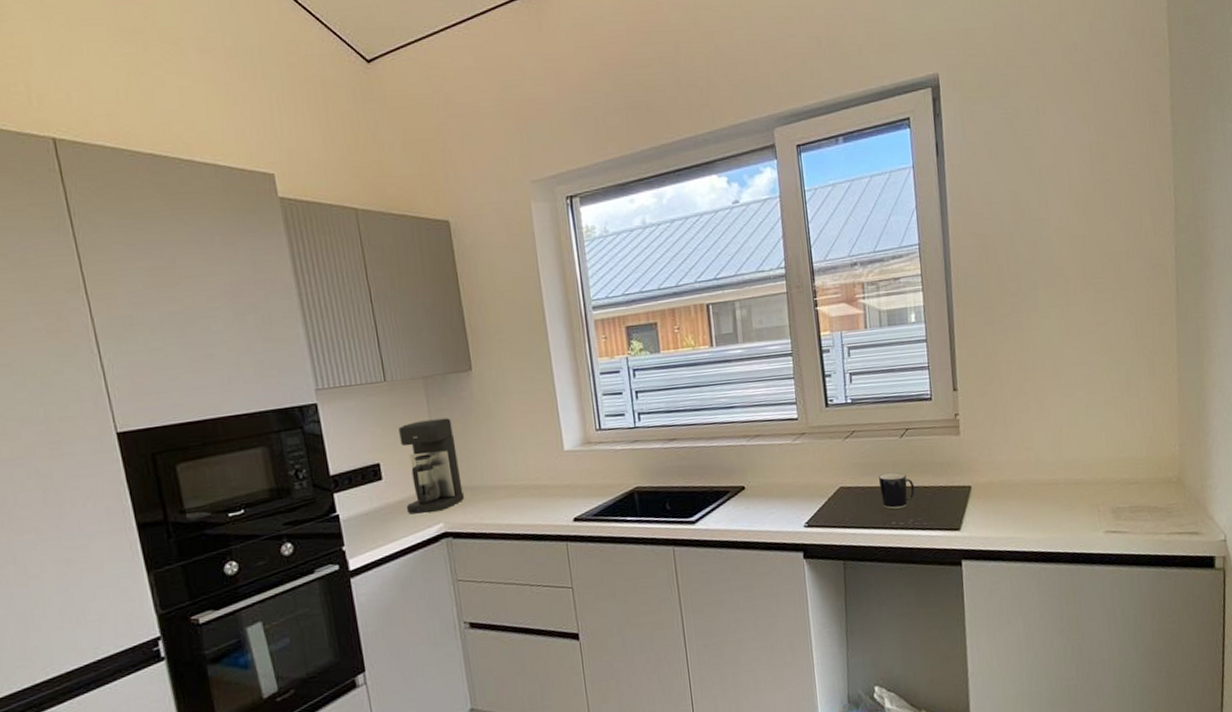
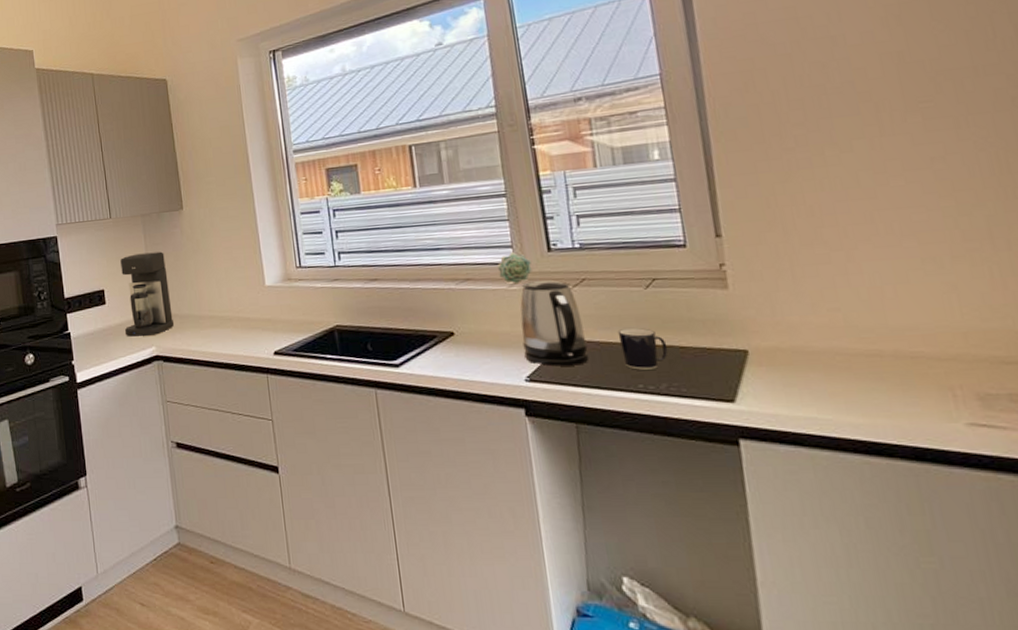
succulent plant: none [783,408,813,439] -> present [496,252,533,285]
kettle: none [801,433,856,512] -> present [520,280,589,367]

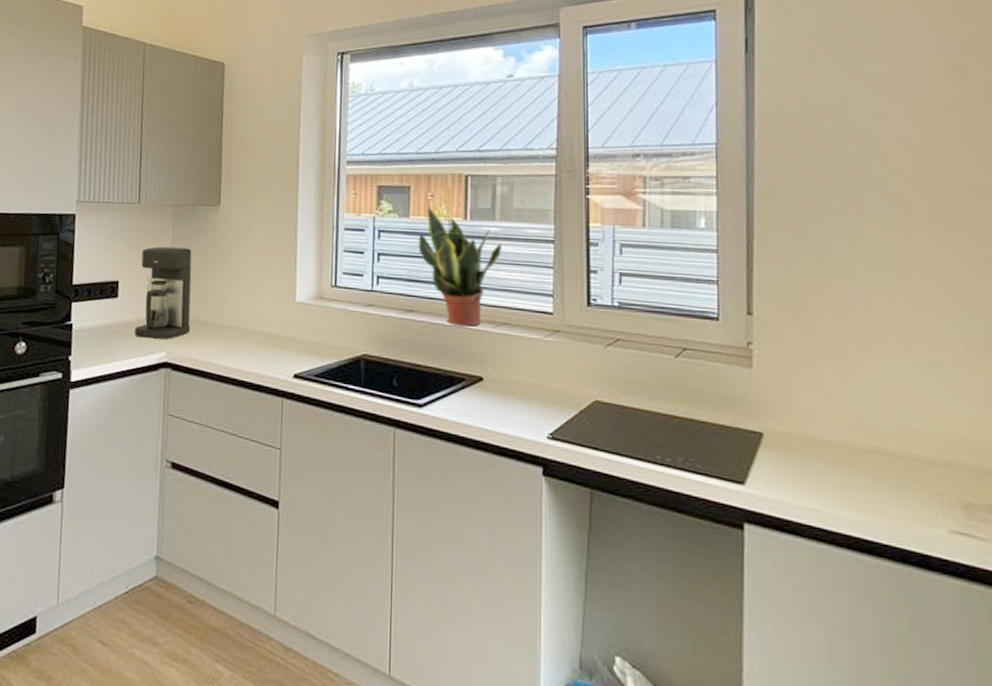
potted plant: none [372,181,455,289] -> present [418,207,501,328]
succulent plant: present [496,252,533,285] -> none [535,302,571,336]
kettle: present [520,280,589,367] -> none [550,334,613,428]
mug: present [617,328,668,371] -> none [643,396,689,443]

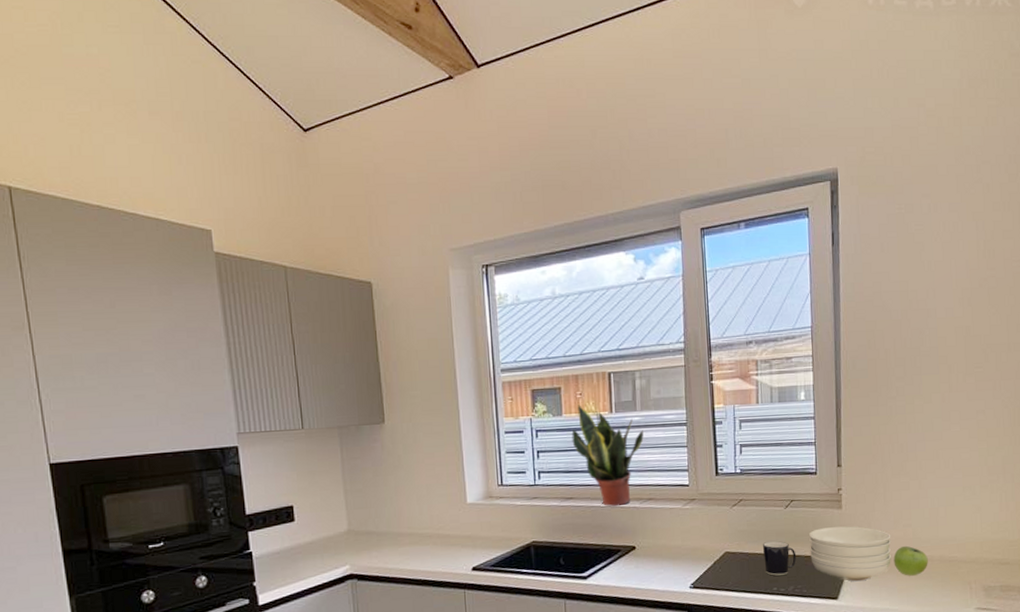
coffee maker: present [135,246,192,340] -> none [313,466,371,555]
mug: none [643,396,689,443] -> present [762,541,797,577]
bowl: none [706,389,822,465] -> present [809,526,891,581]
fruit: none [825,428,876,471] -> present [893,545,928,576]

